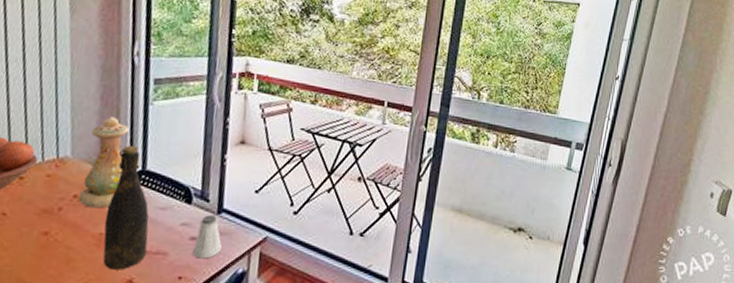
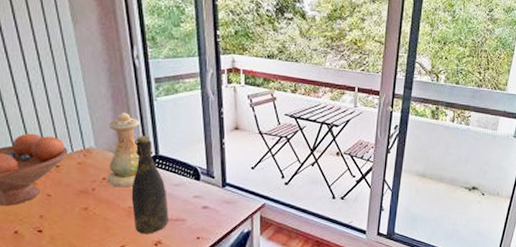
saltshaker: present [193,215,222,259] -> none [206,188,229,223]

